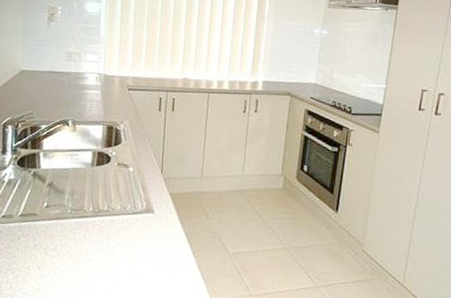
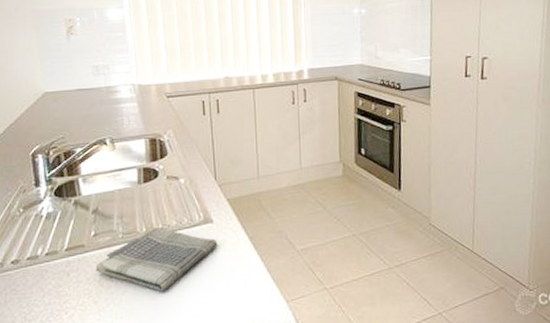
dish towel: none [43,209,155,269] -> present [95,227,218,292]

